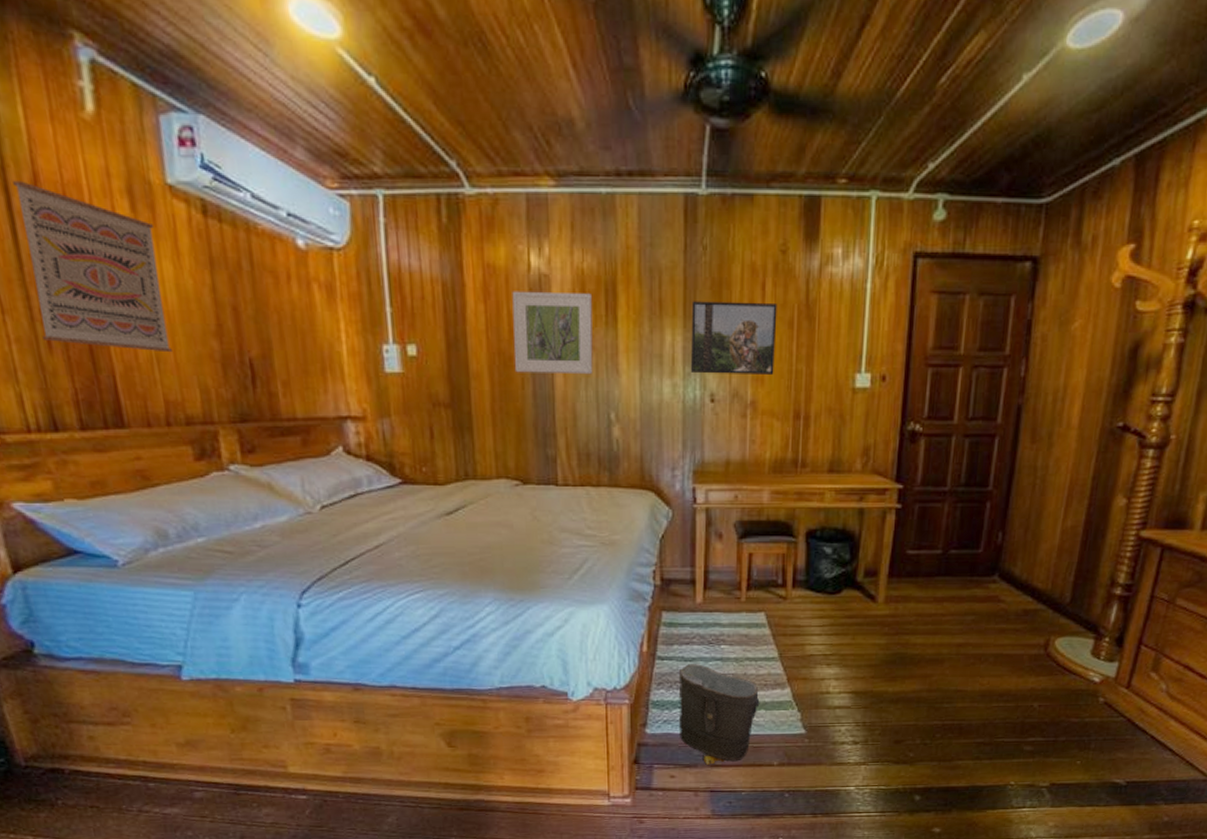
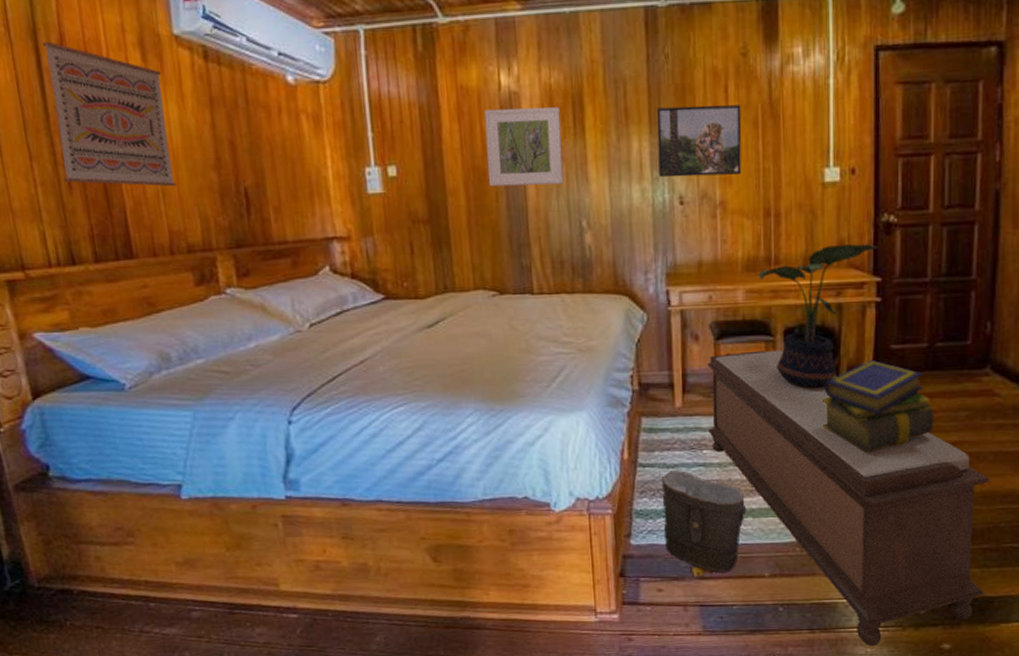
bench: none [727,551,989,829] -> present [707,349,990,646]
potted plant: none [784,450,902,588] -> present [758,243,878,388]
stack of books: none [837,563,943,653] -> present [822,359,934,454]

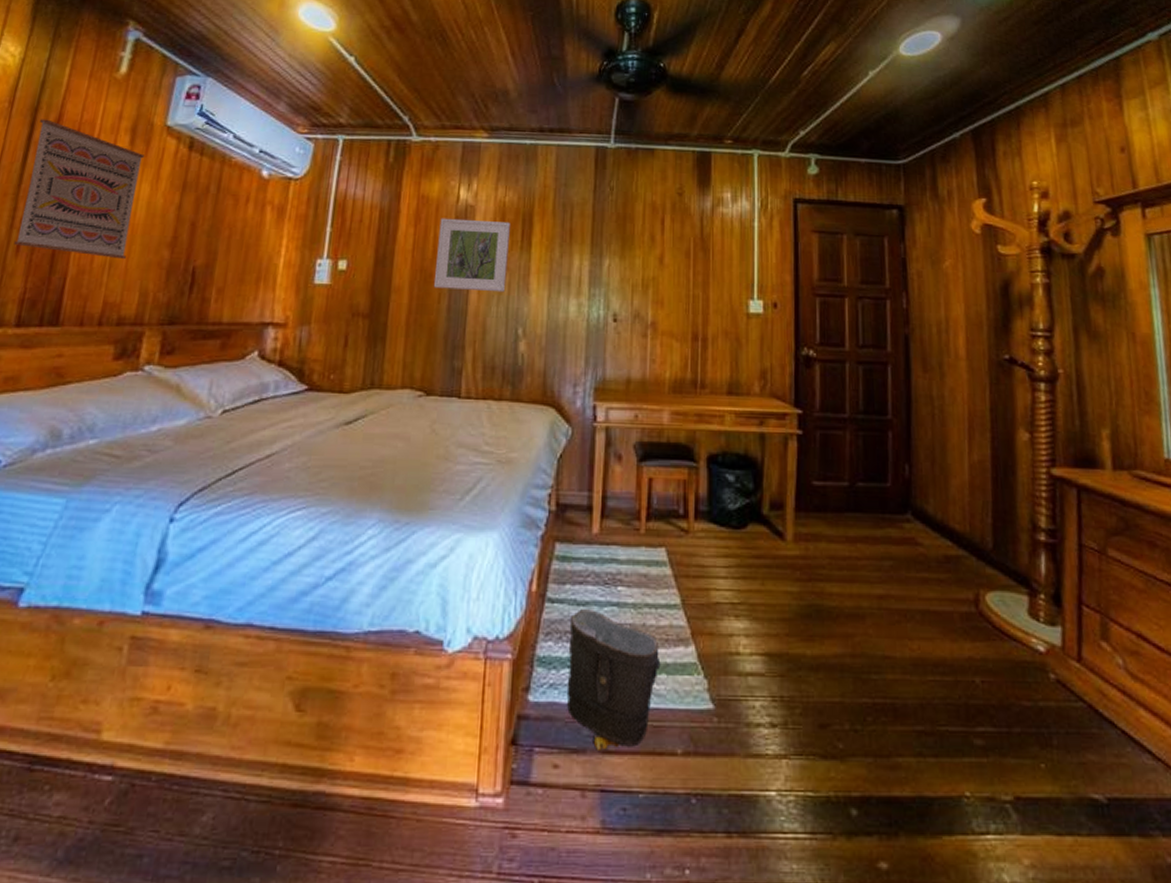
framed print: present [656,104,742,178] -> none [595,232,675,299]
bench: present [707,349,990,646] -> none [625,476,922,860]
potted plant: present [758,243,878,388] -> none [684,373,799,522]
stack of books: present [822,359,934,454] -> none [744,495,858,604]

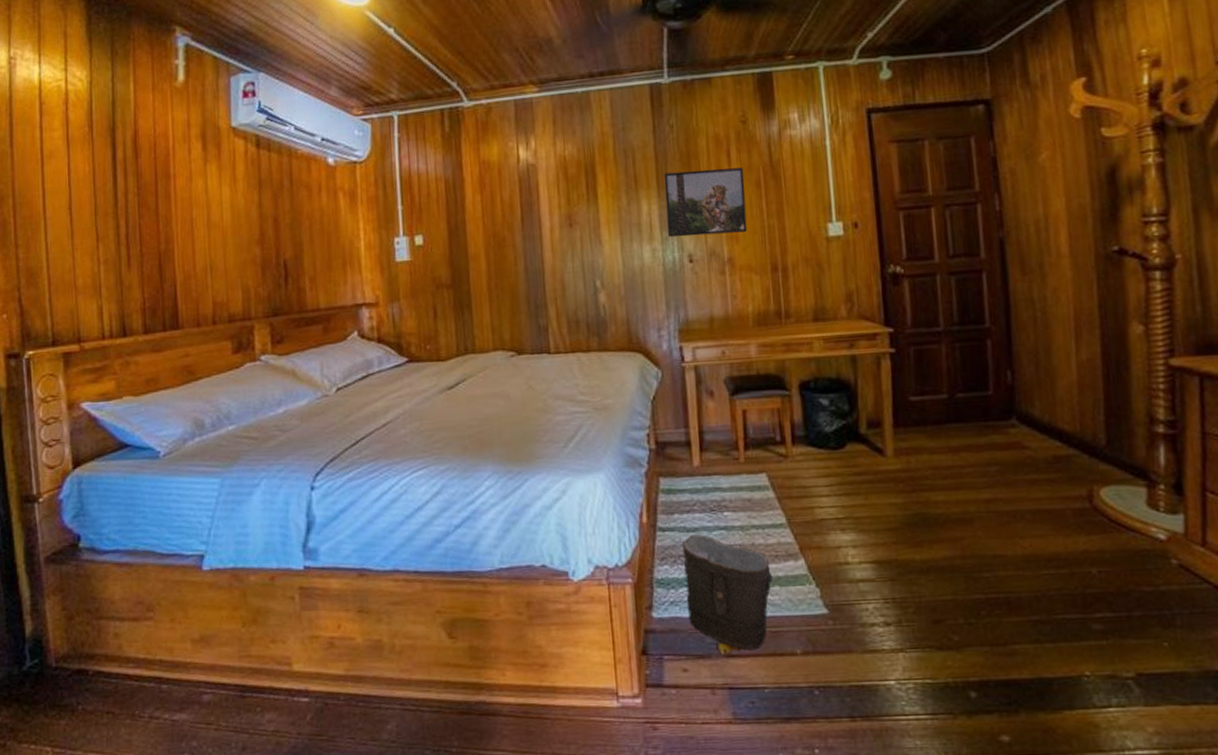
wall art: present [14,119,144,260] -> none [119,137,223,262]
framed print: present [433,218,510,293] -> none [504,176,579,252]
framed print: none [595,232,675,299] -> present [663,167,748,238]

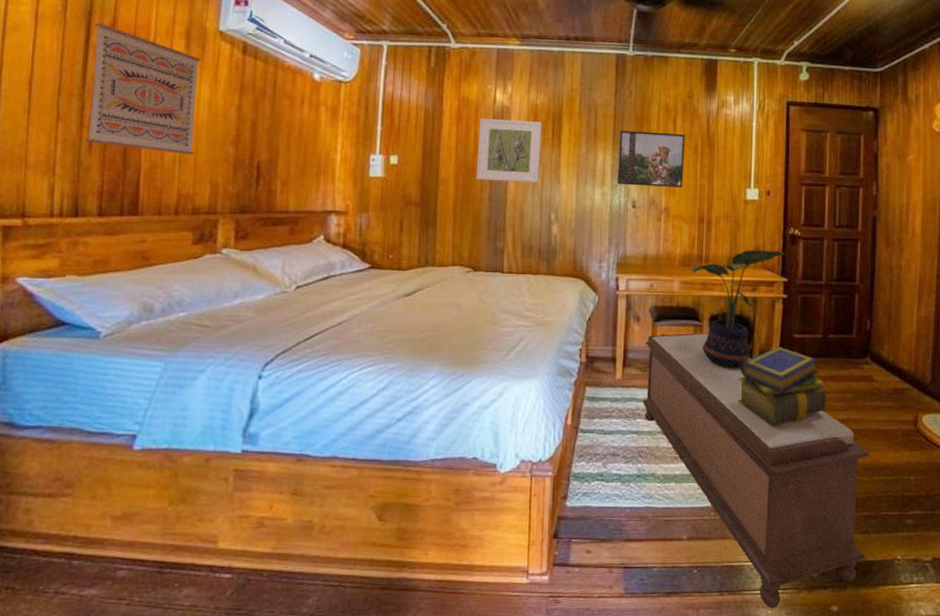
wall art: none [119,137,223,262] -> present [86,23,201,156]
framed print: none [504,176,579,252] -> present [476,118,542,183]
bag: present [680,534,773,655] -> none [596,437,671,539]
bench: none [723,404,1040,738] -> present [642,333,870,608]
potted plant: none [769,295,887,443] -> present [691,249,785,367]
stack of books: none [844,412,964,514] -> present [738,346,826,428]

